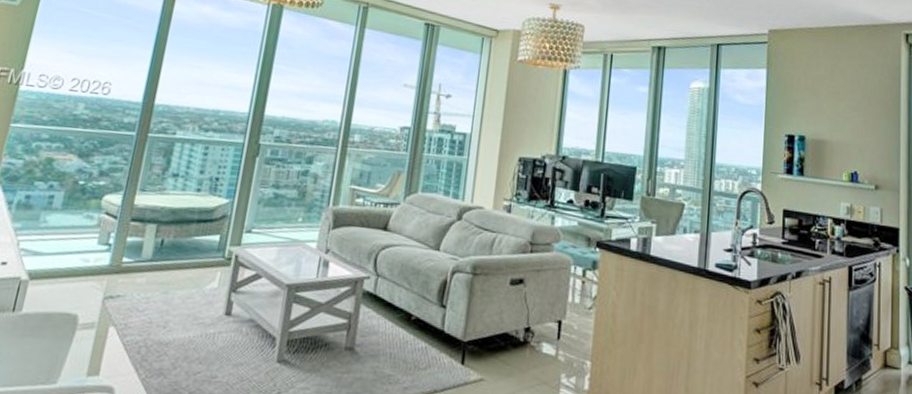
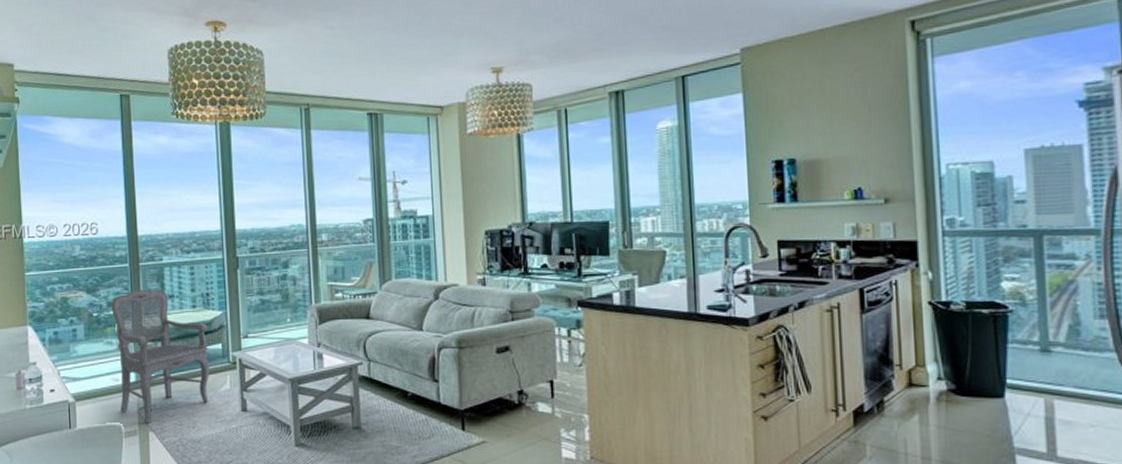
chair: none [81,162,209,317] -> present [110,289,210,424]

